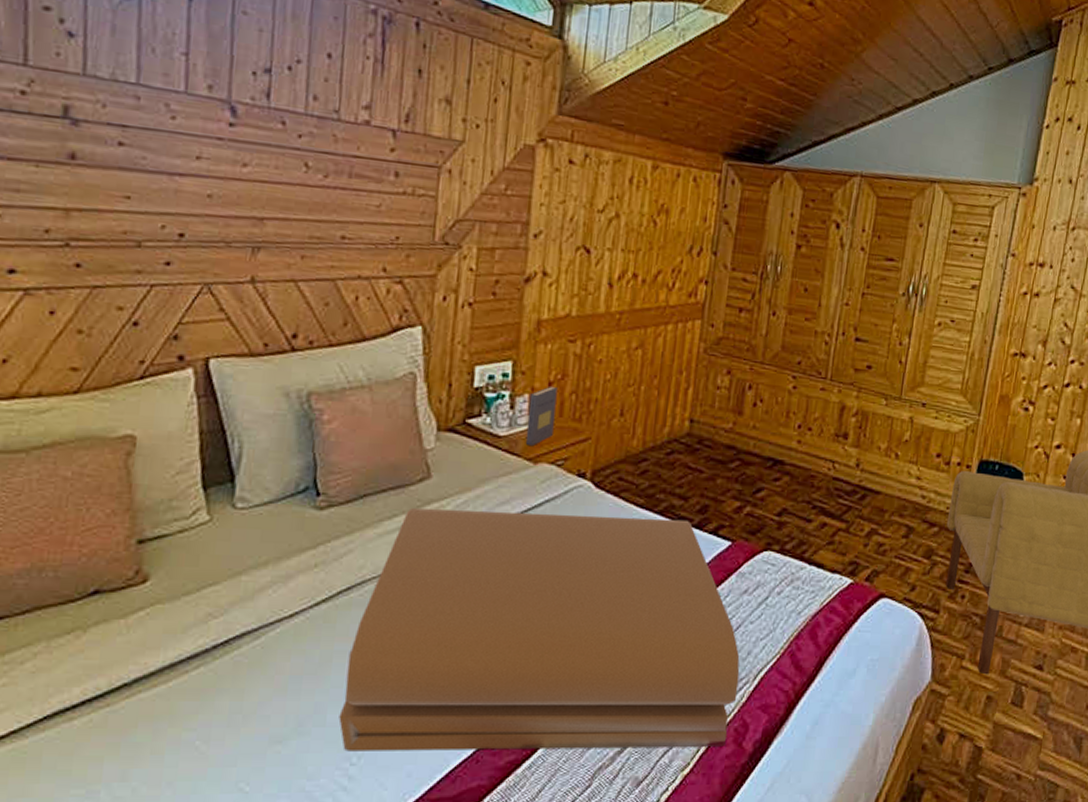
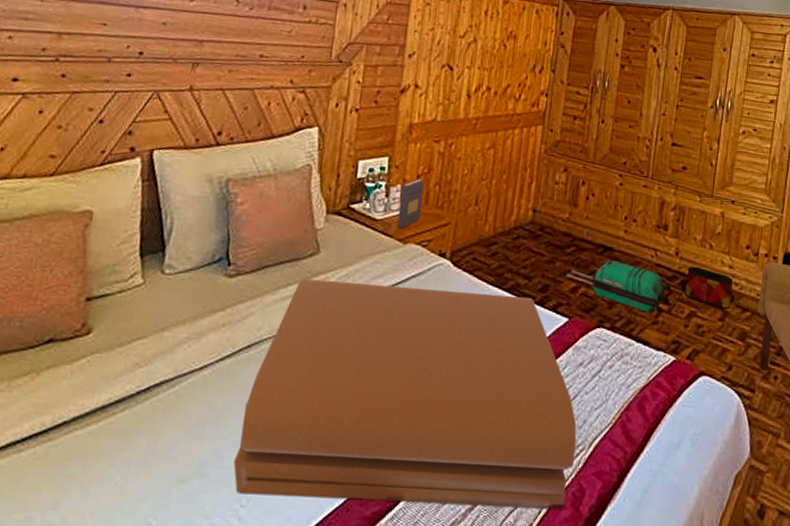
suitcase: none [724,474,851,533] -> present [562,260,672,314]
bag: none [860,478,922,525] -> present [680,266,735,309]

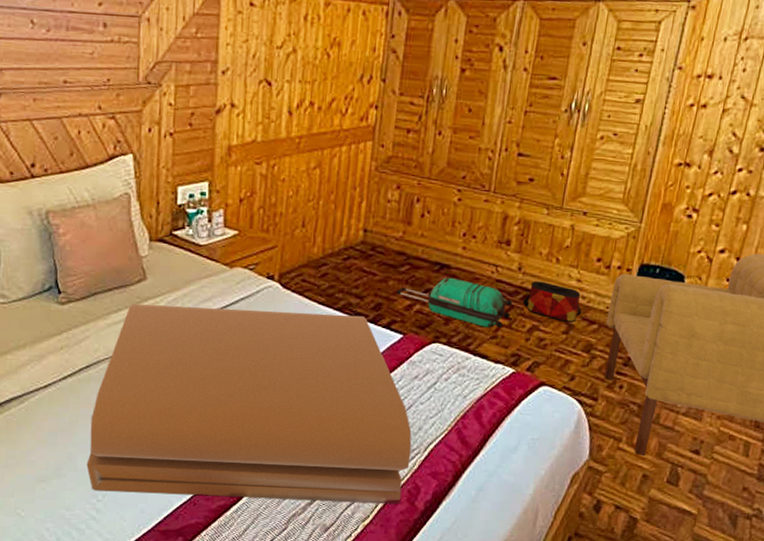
book: present [397,178,424,229] -> none [222,202,248,254]

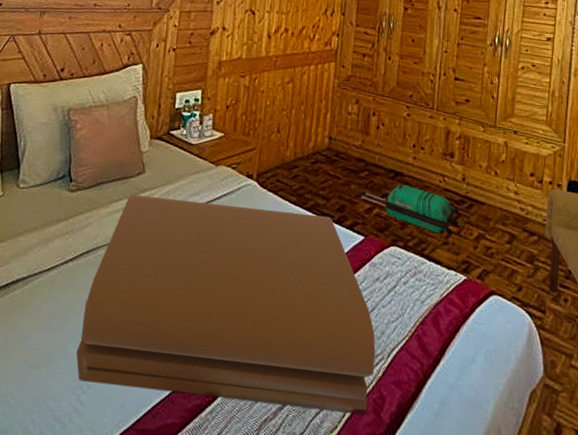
bag: present [522,280,582,322] -> none [468,191,522,233]

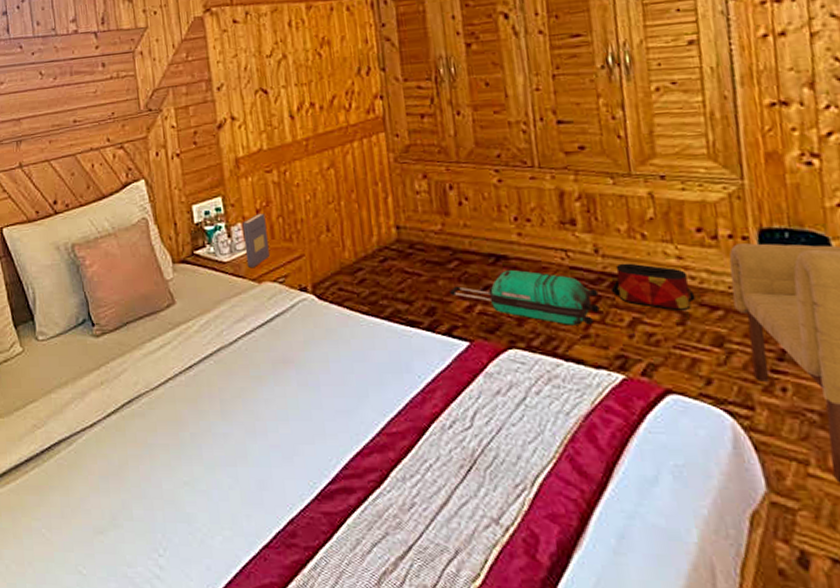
towel: present [76,195,376,415] -> none [140,323,517,558]
book: none [210,108,233,153] -> present [242,213,270,269]
bag: none [468,191,522,233] -> present [610,263,696,310]

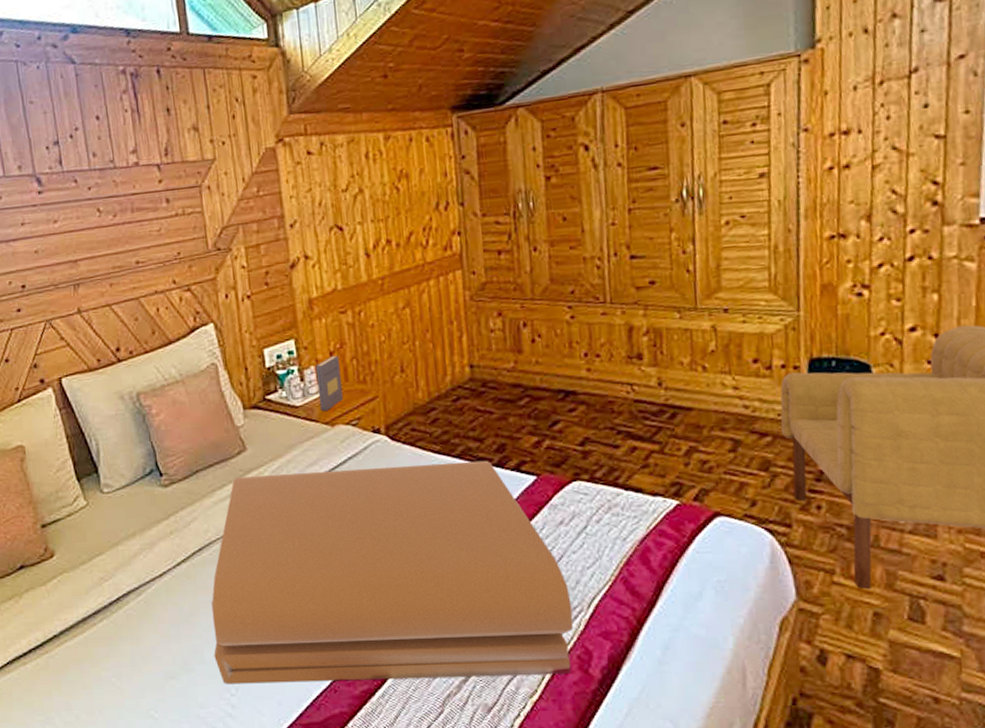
towel: none [140,323,517,558] -> present [211,460,574,684]
suitcase: present [448,269,600,325] -> none [518,404,660,456]
bag: present [610,263,696,310] -> none [671,394,747,438]

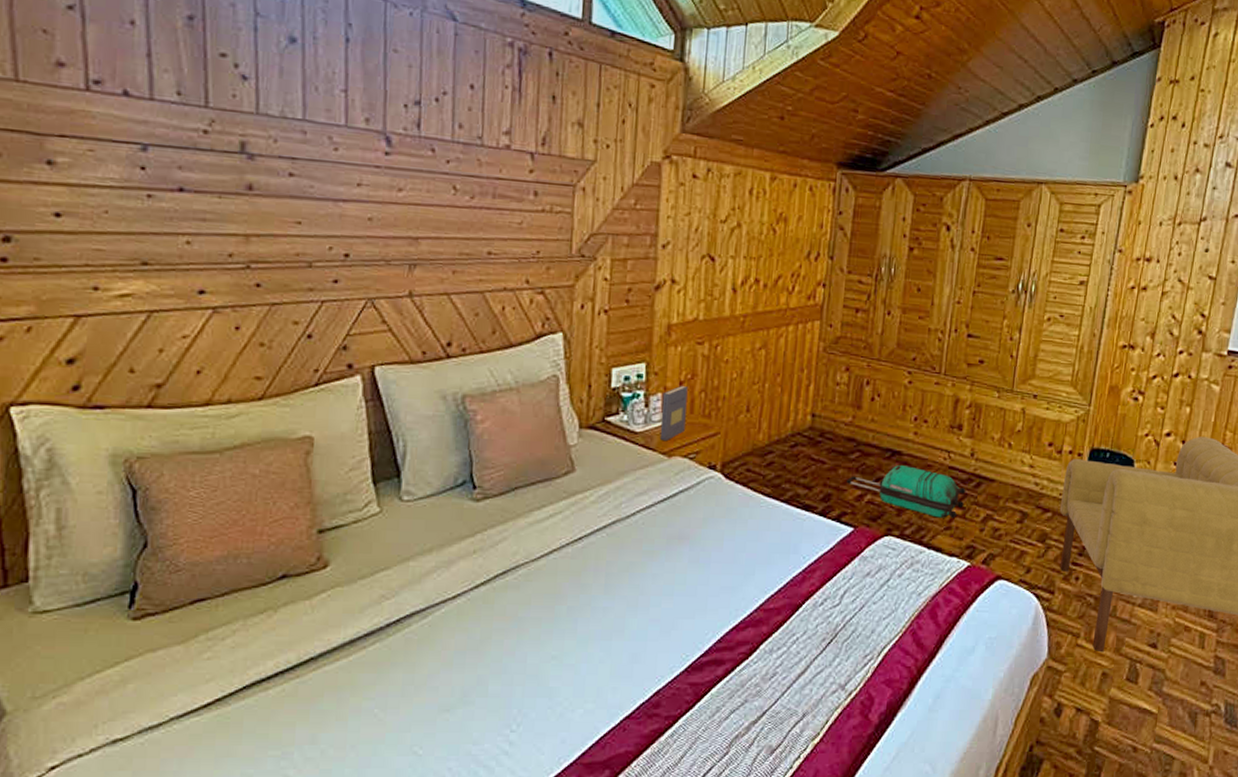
towel: present [211,460,574,684] -> none [499,499,865,720]
suitcase: none [518,404,660,456] -> present [845,464,966,518]

